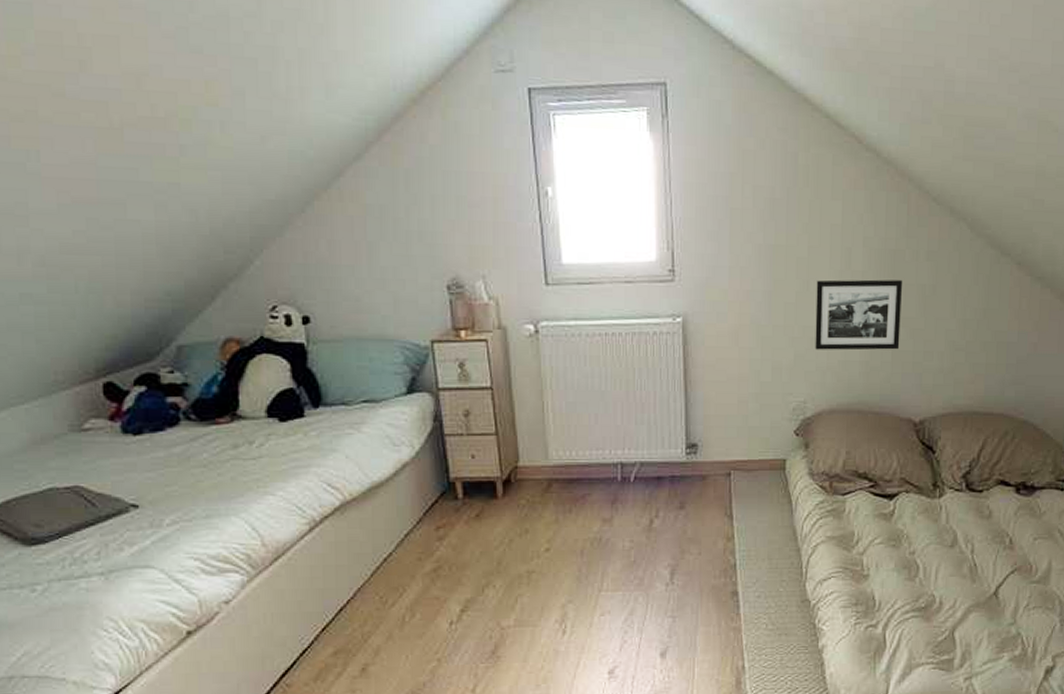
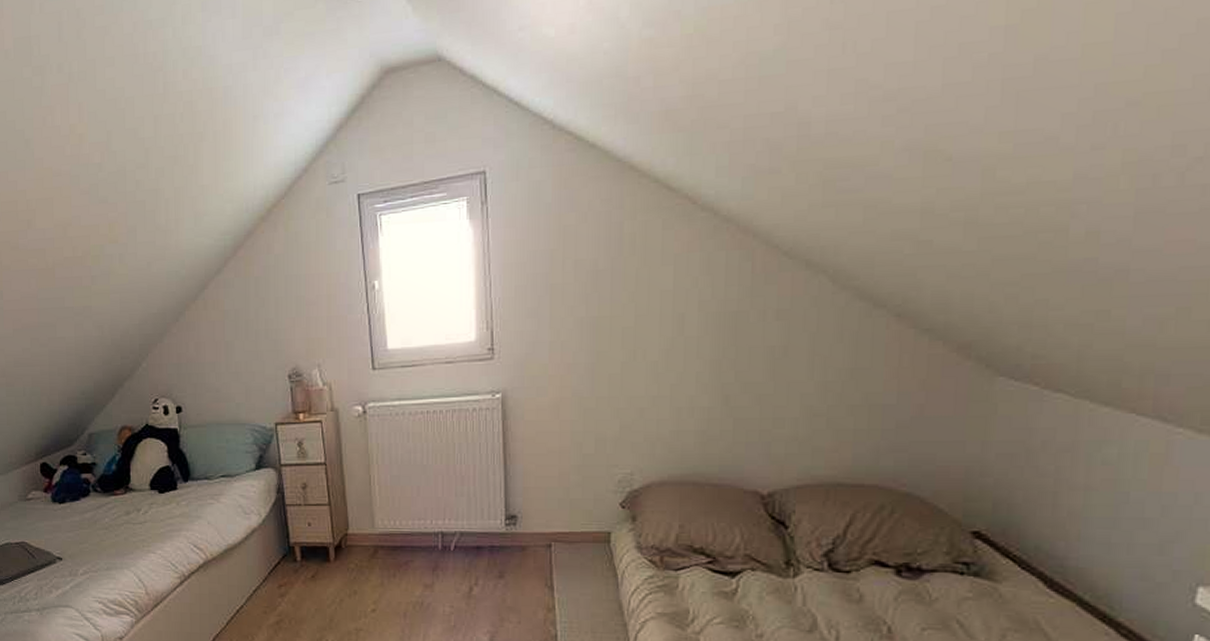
picture frame: present [815,279,903,350] -> none [643,343,747,420]

